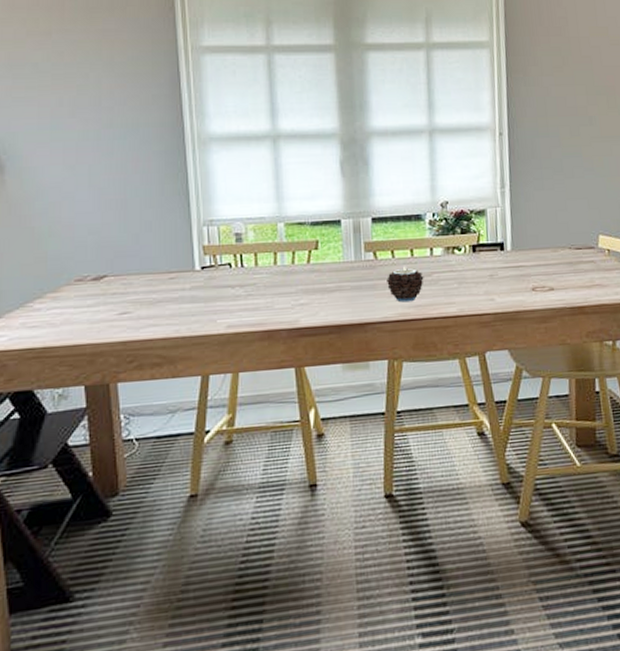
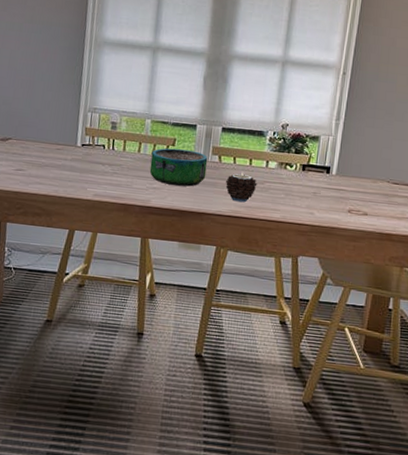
decorative bowl: none [291,251,362,297] -> present [149,148,208,187]

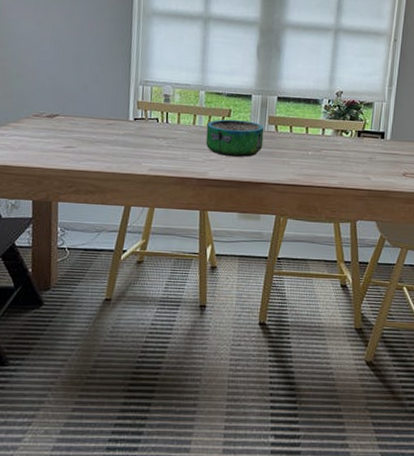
candle: present [225,172,257,203] -> none [283,140,314,171]

